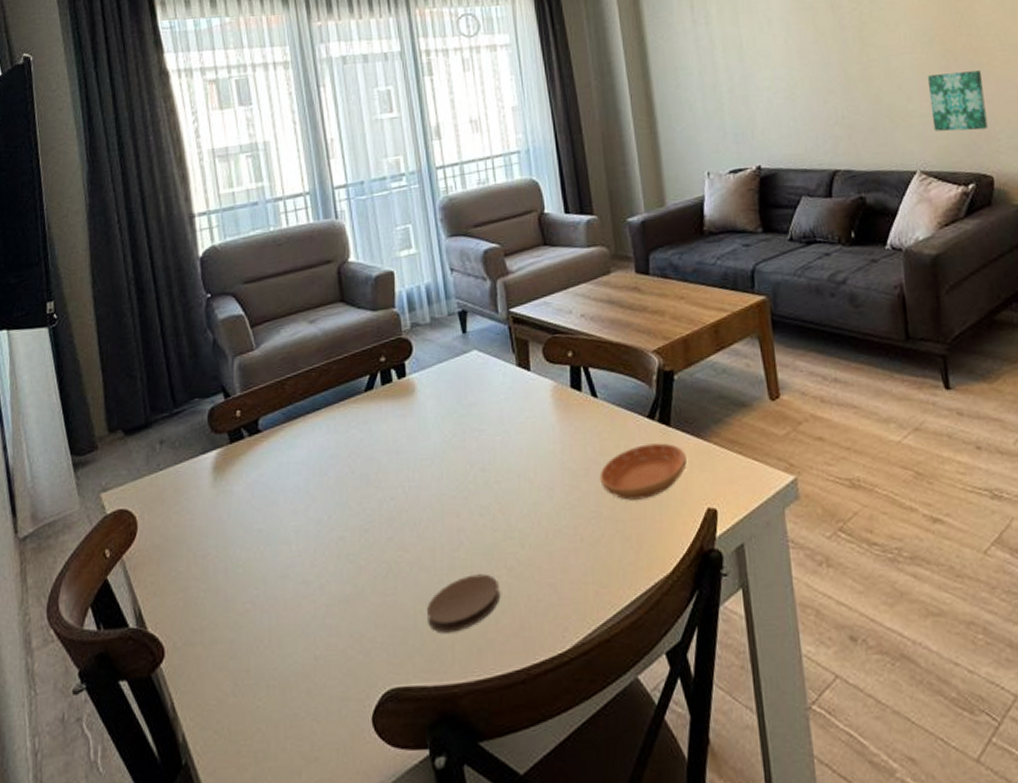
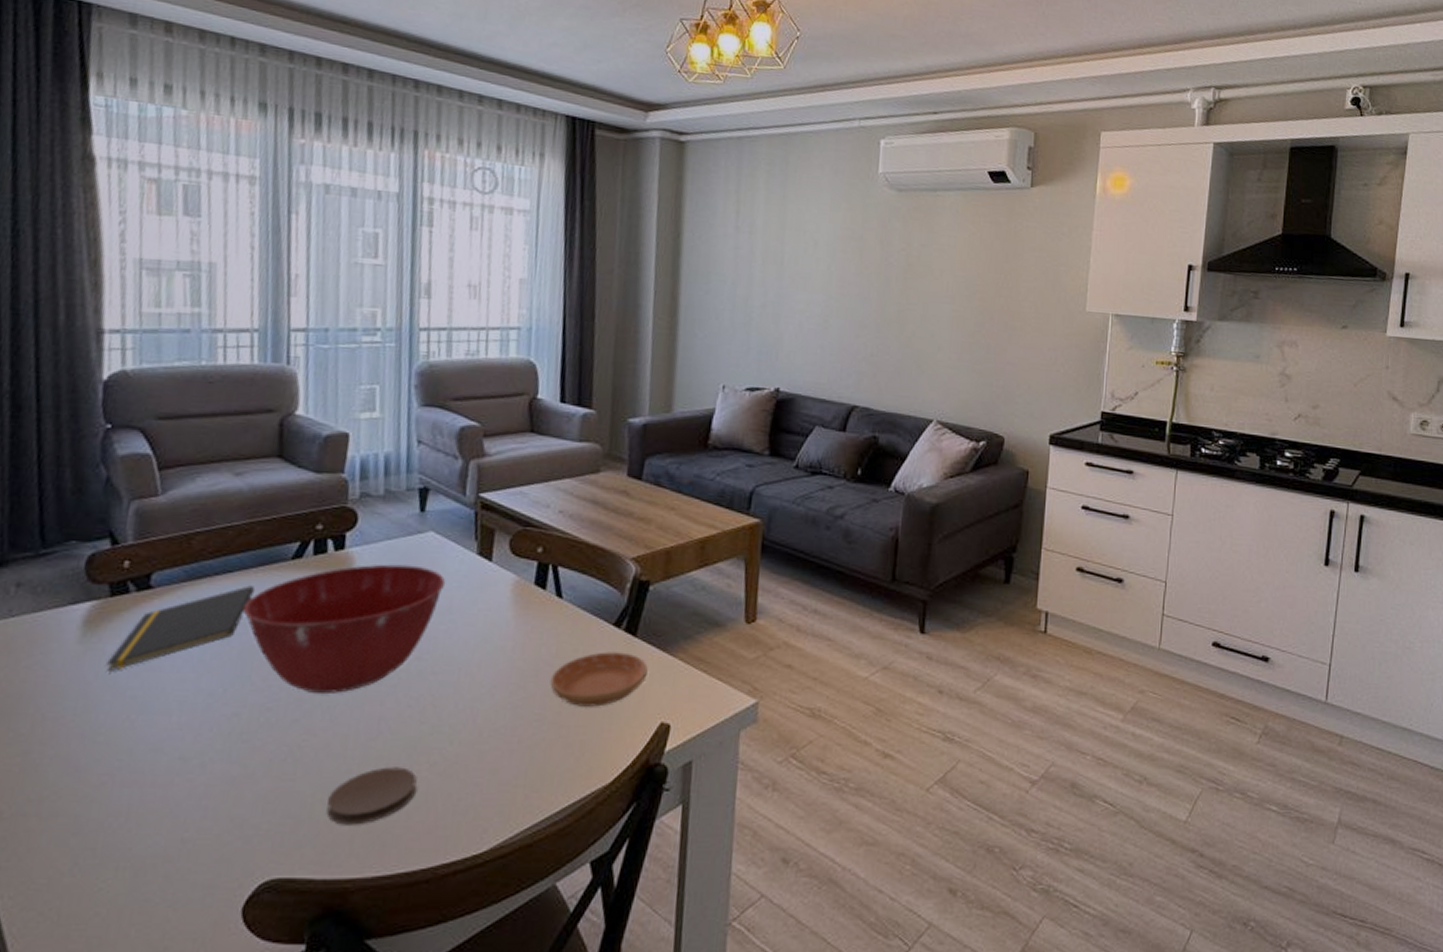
notepad: none [235,419,340,510] -> present [106,585,256,671]
mixing bowl: none [333,383,494,512] -> present [243,564,446,693]
wall art: present [927,70,988,132] -> none [957,329,1012,391]

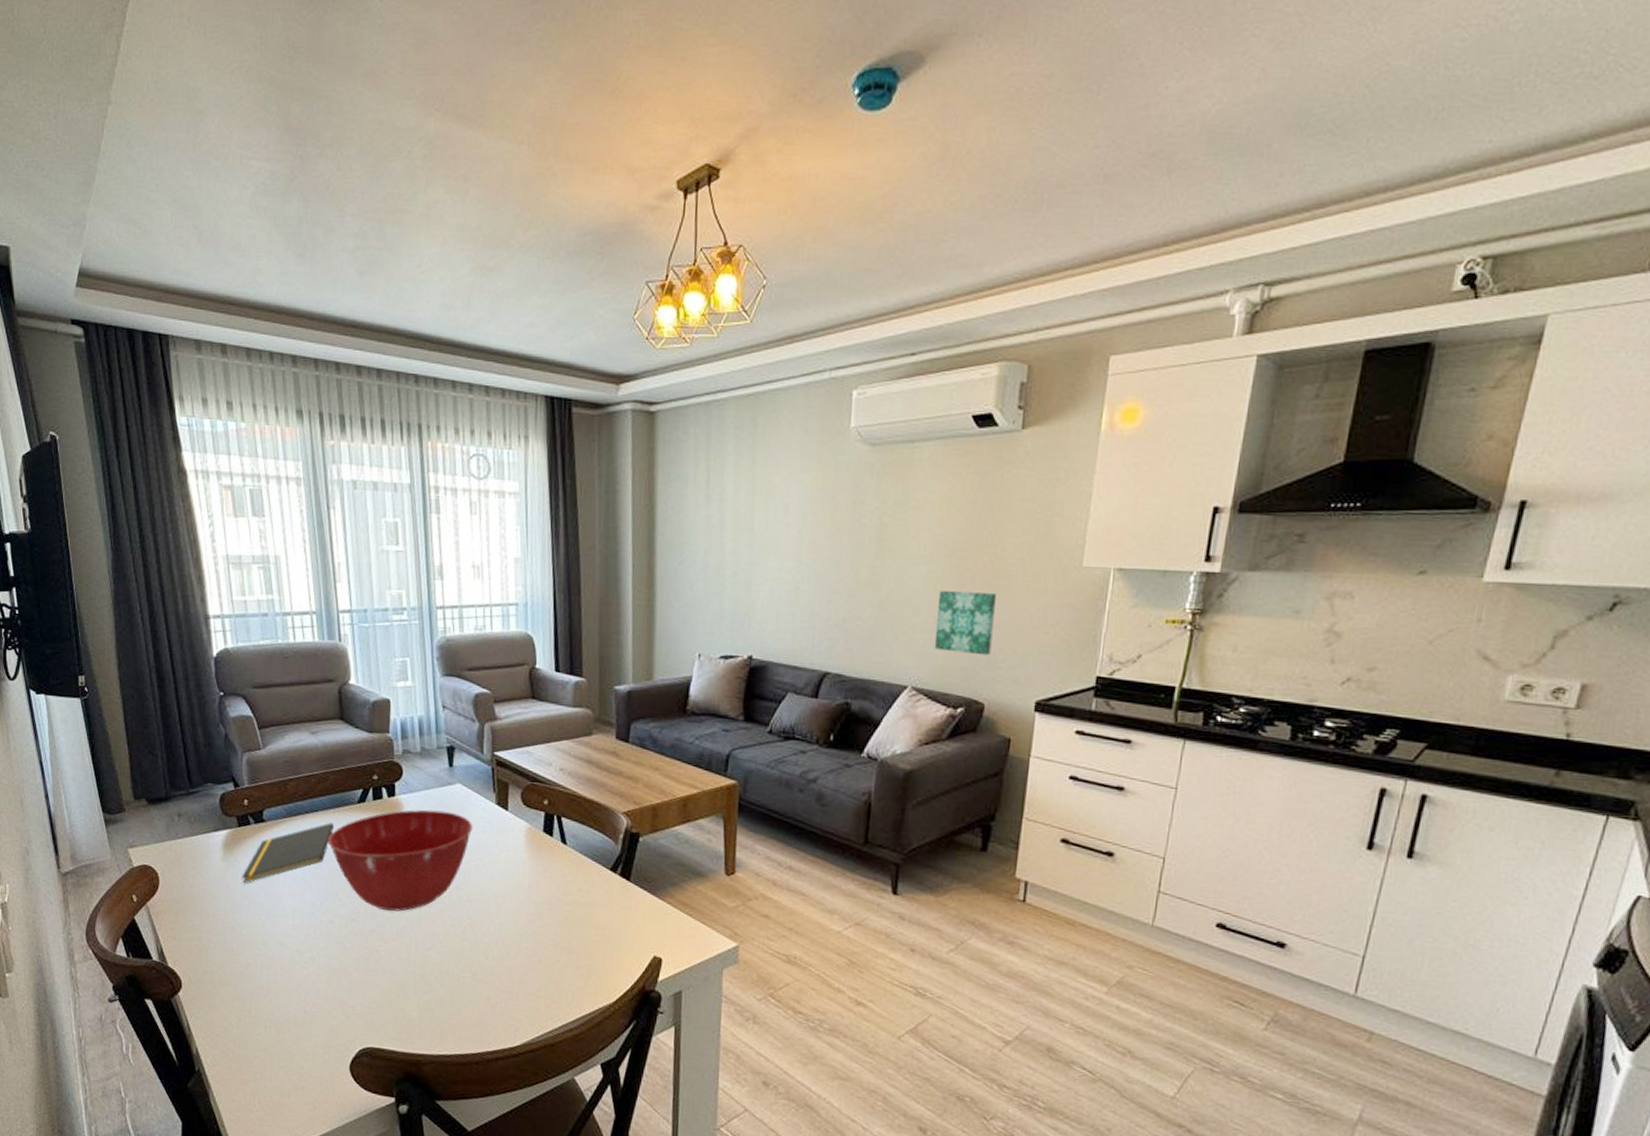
coaster: present [326,767,417,825] -> none [400,972,464,1014]
saucer: present [550,652,648,707] -> none [560,892,641,939]
wall art: none [957,329,1012,391] -> present [934,591,996,656]

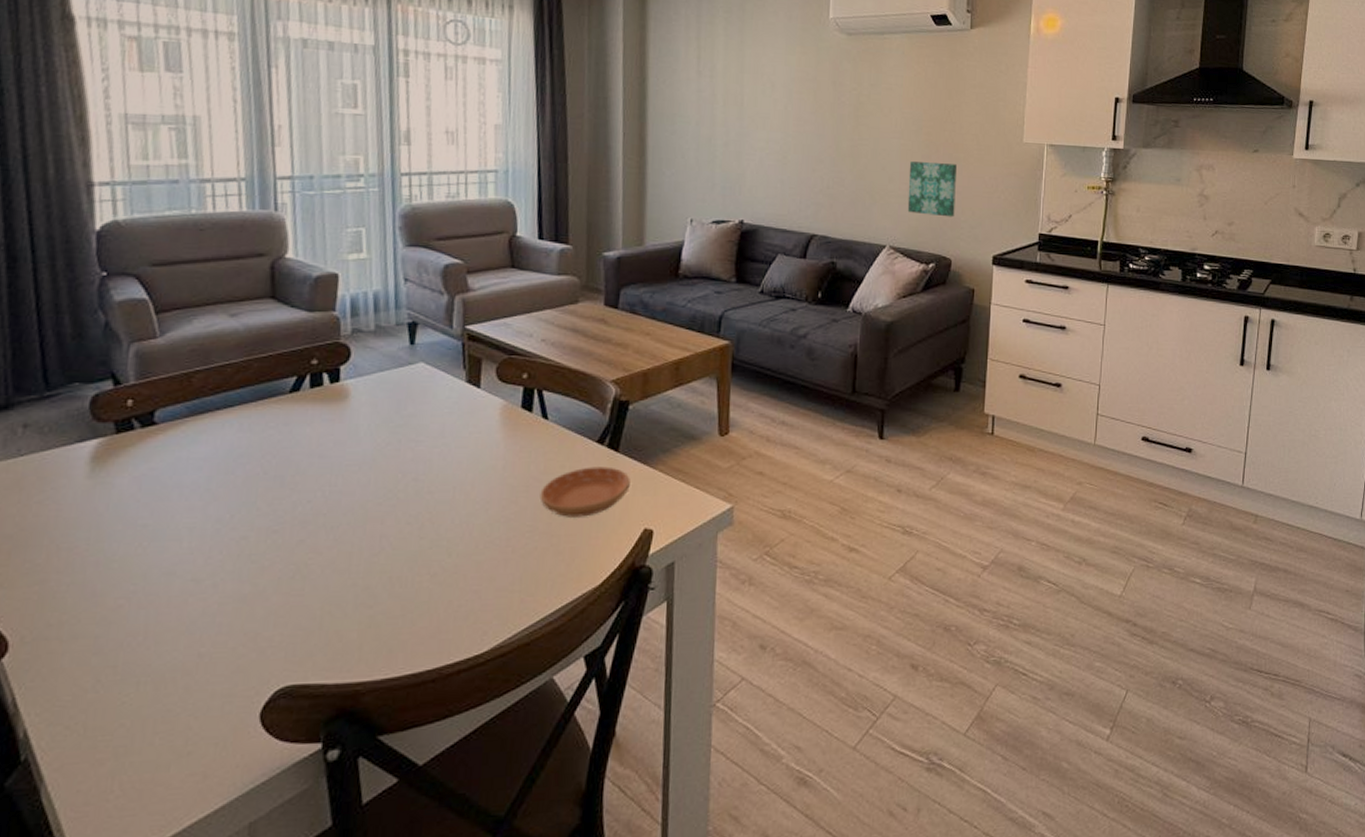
notepad: present [242,822,335,883] -> none [116,418,256,503]
mixing bowl: present [328,809,473,912] -> none [245,394,438,515]
saucer: none [560,892,641,939] -> present [540,467,630,517]

